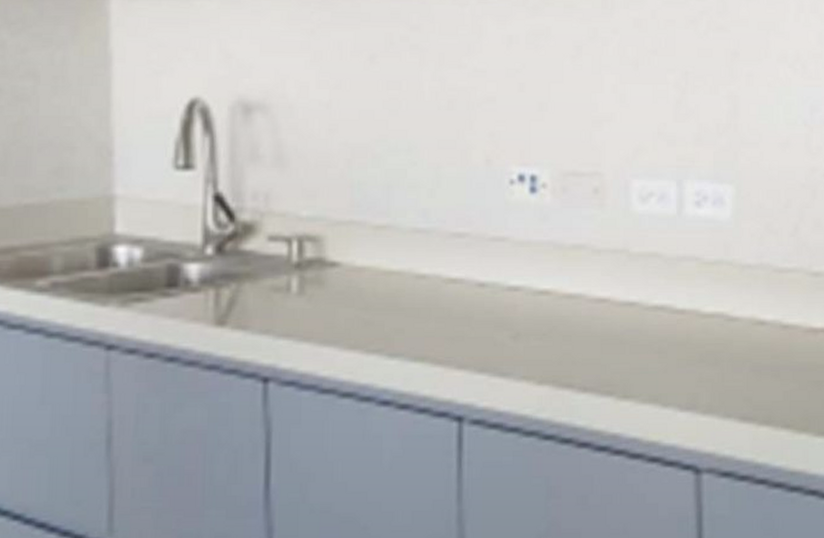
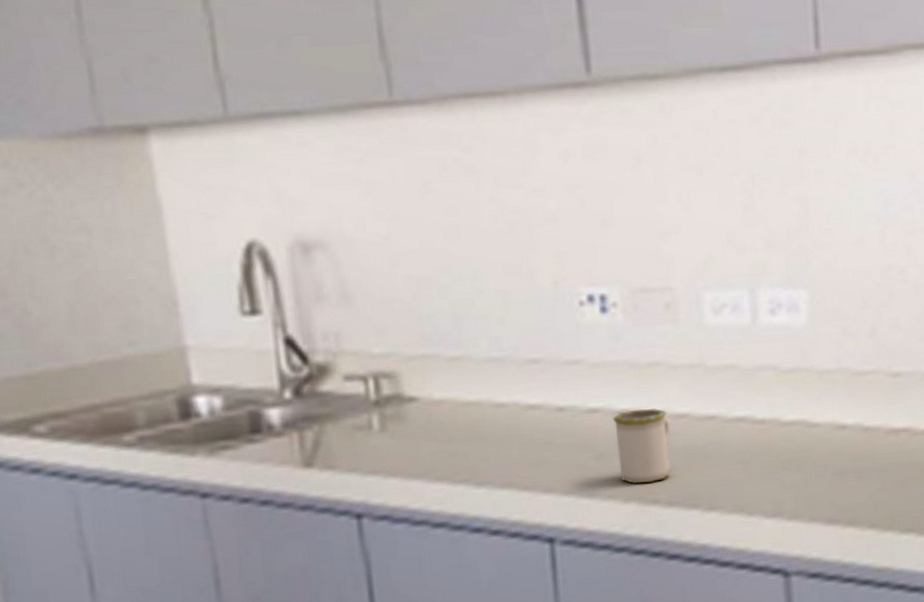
mug: none [533,291,591,367] -> present [613,409,672,485]

